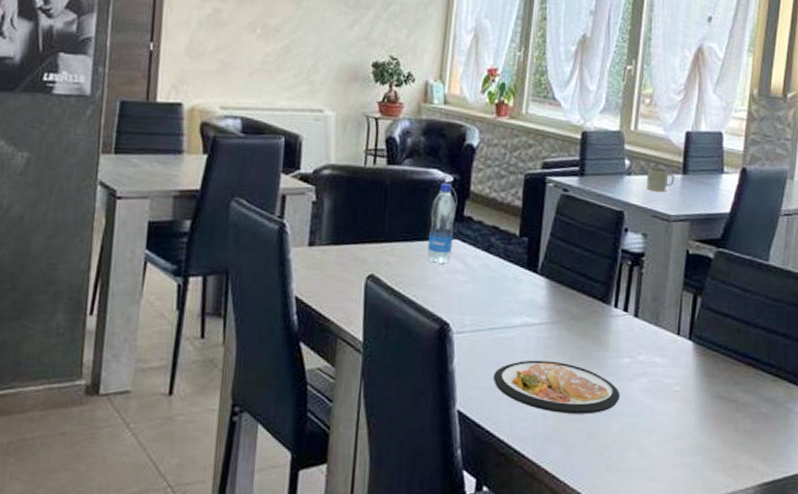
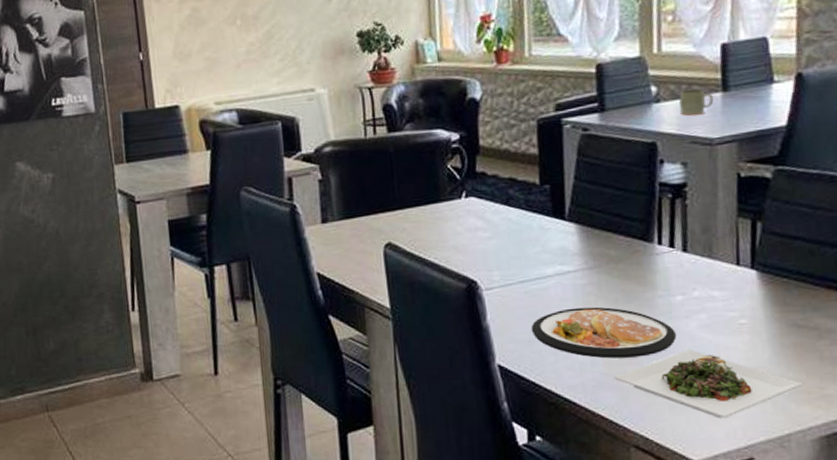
bottle: present [427,182,456,265] -> none [440,141,469,224]
salad: none [561,410,720,481] -> present [613,349,803,419]

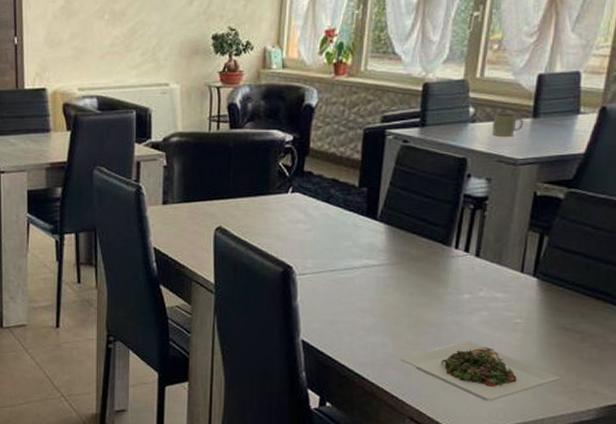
dish: present [531,306,676,359] -> none [334,297,459,344]

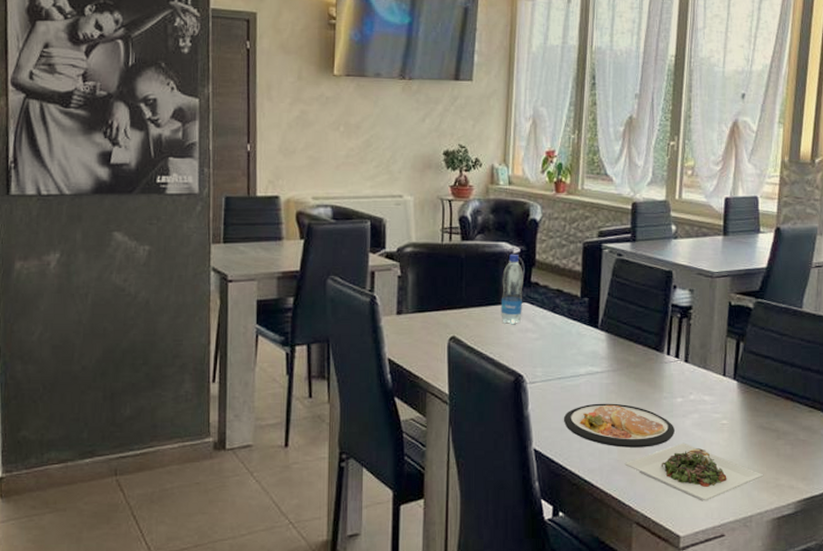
bottle: none [270,142,296,216] -> present [501,254,523,325]
dish: none [334,297,459,344] -> present [563,403,674,448]
mug: present [492,113,524,137] -> none [692,231,717,252]

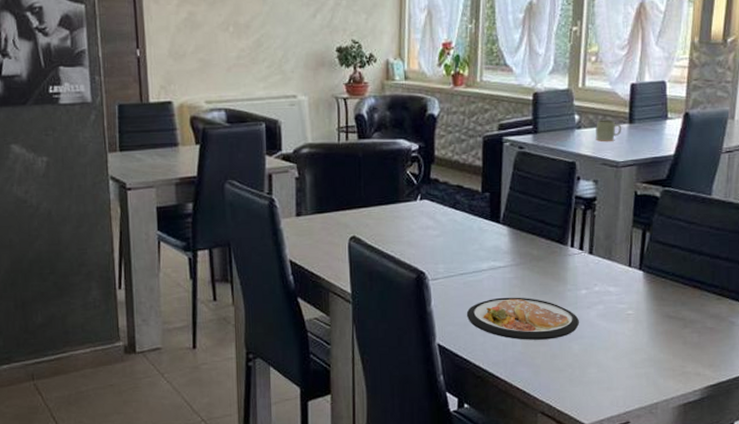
bottle: present [501,254,523,325] -> none [400,150,423,223]
salad: present [624,442,764,501] -> none [529,333,670,390]
mug: none [692,231,717,252] -> present [596,119,622,141]

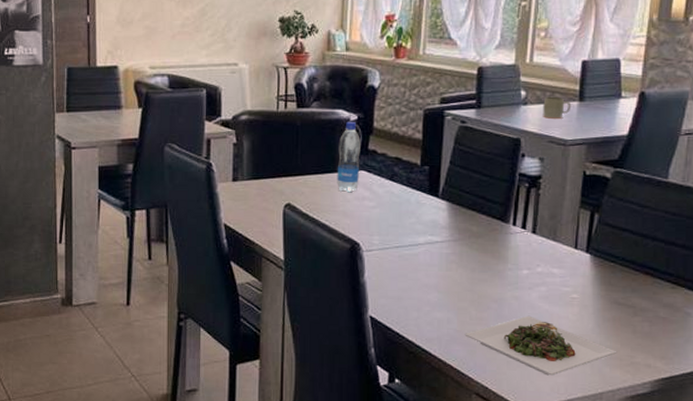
bottle: none [400,150,423,223] -> present [337,121,361,193]
dish: present [466,297,579,340] -> none [400,273,519,319]
salad: none [529,333,670,390] -> present [464,315,617,376]

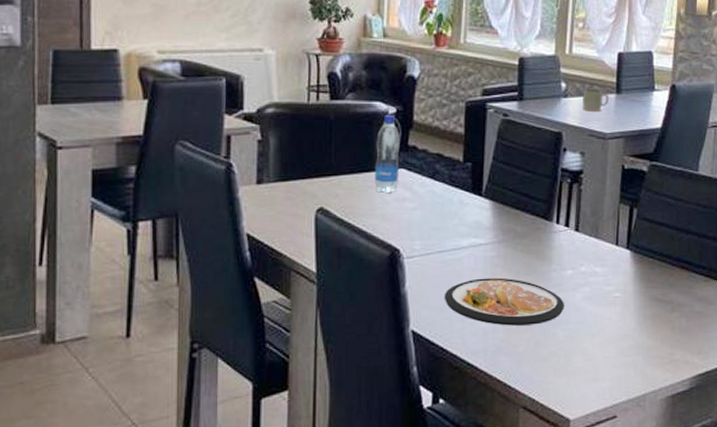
dish: none [400,273,519,319] -> present [444,277,564,326]
salad: present [464,315,617,376] -> none [510,318,658,381]

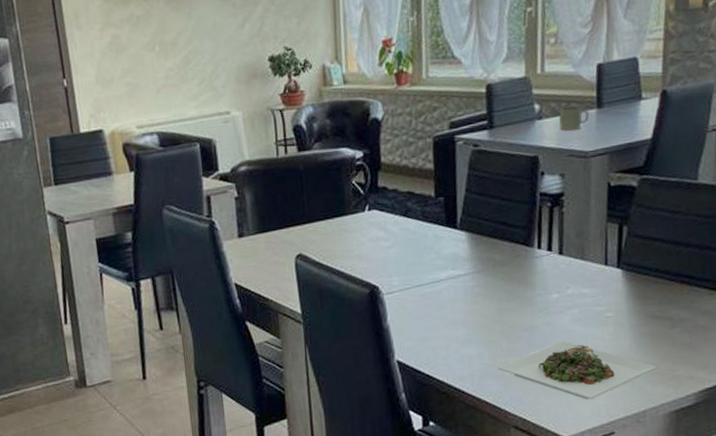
bottle: present [375,114,400,194] -> none [346,158,372,235]
dish: present [444,277,564,326] -> none [426,306,552,352]
salad: none [510,318,658,381] -> present [497,340,658,400]

